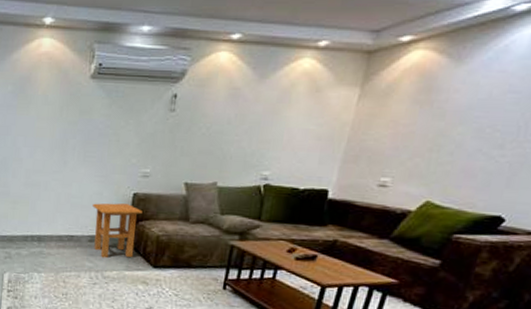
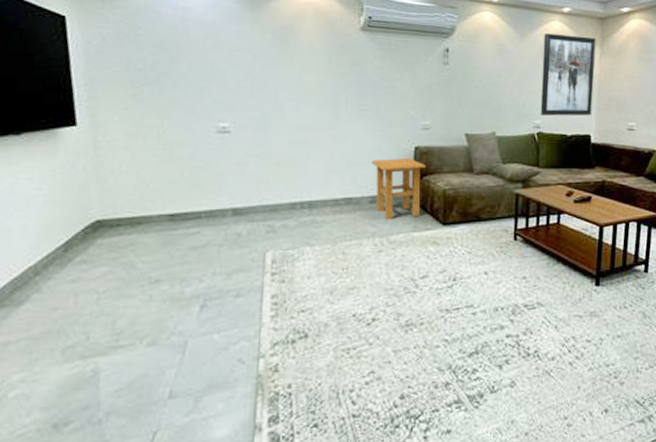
wall art: none [271,72,357,169] -> present [540,32,596,116]

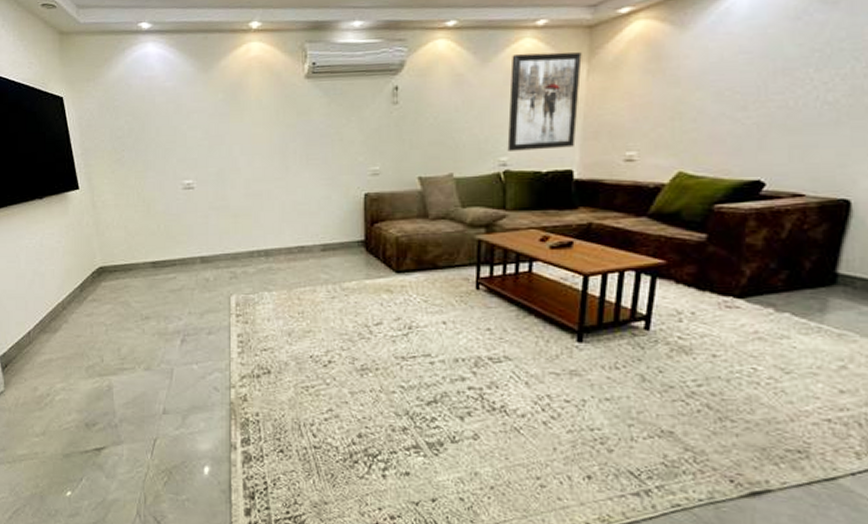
side table: present [372,158,426,220] -> none [322,206,377,268]

